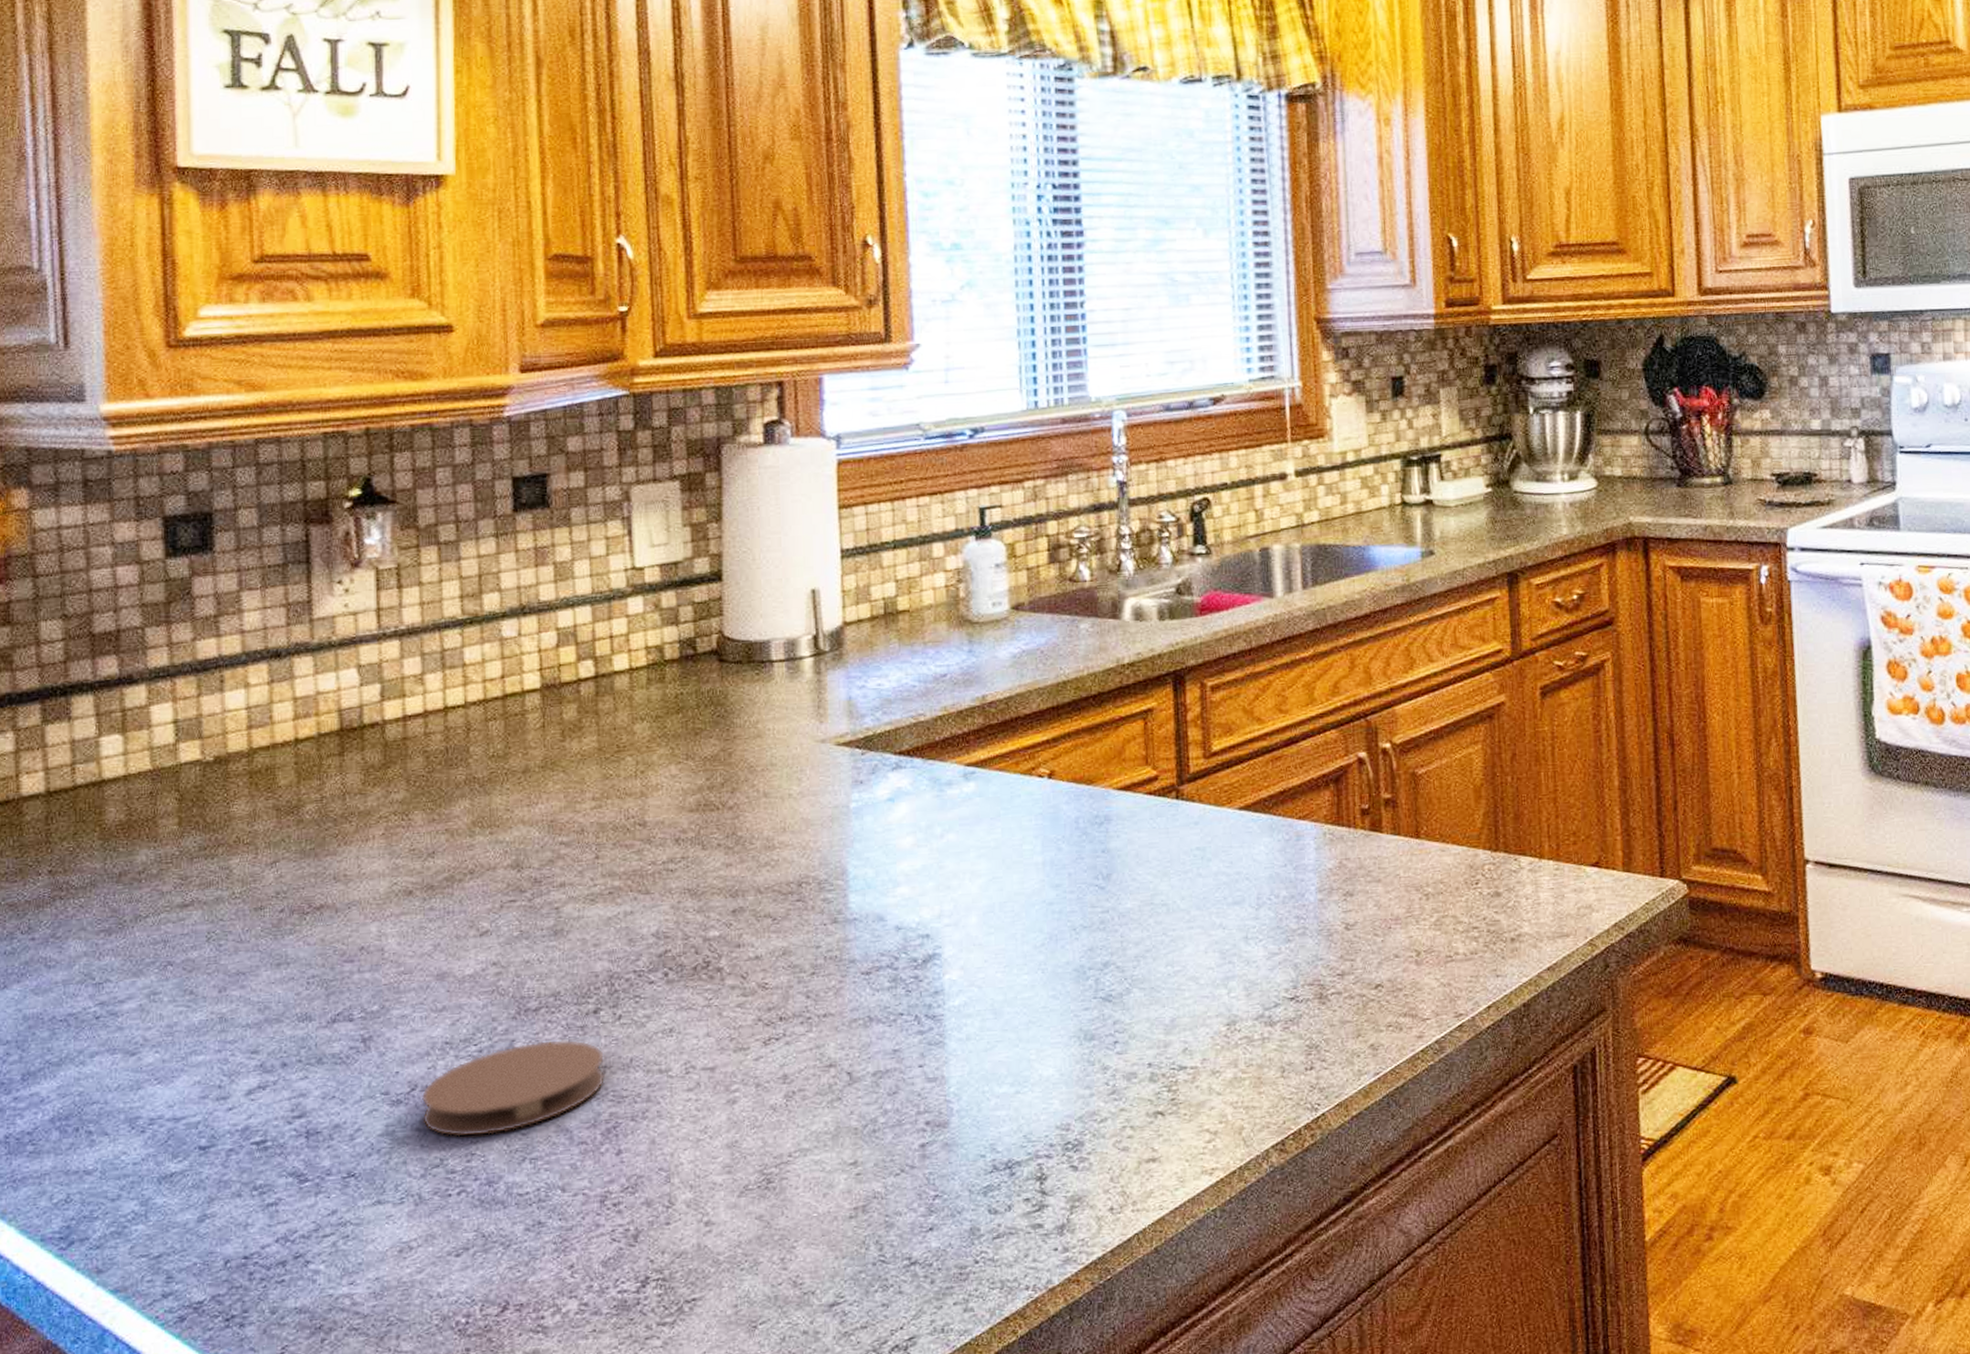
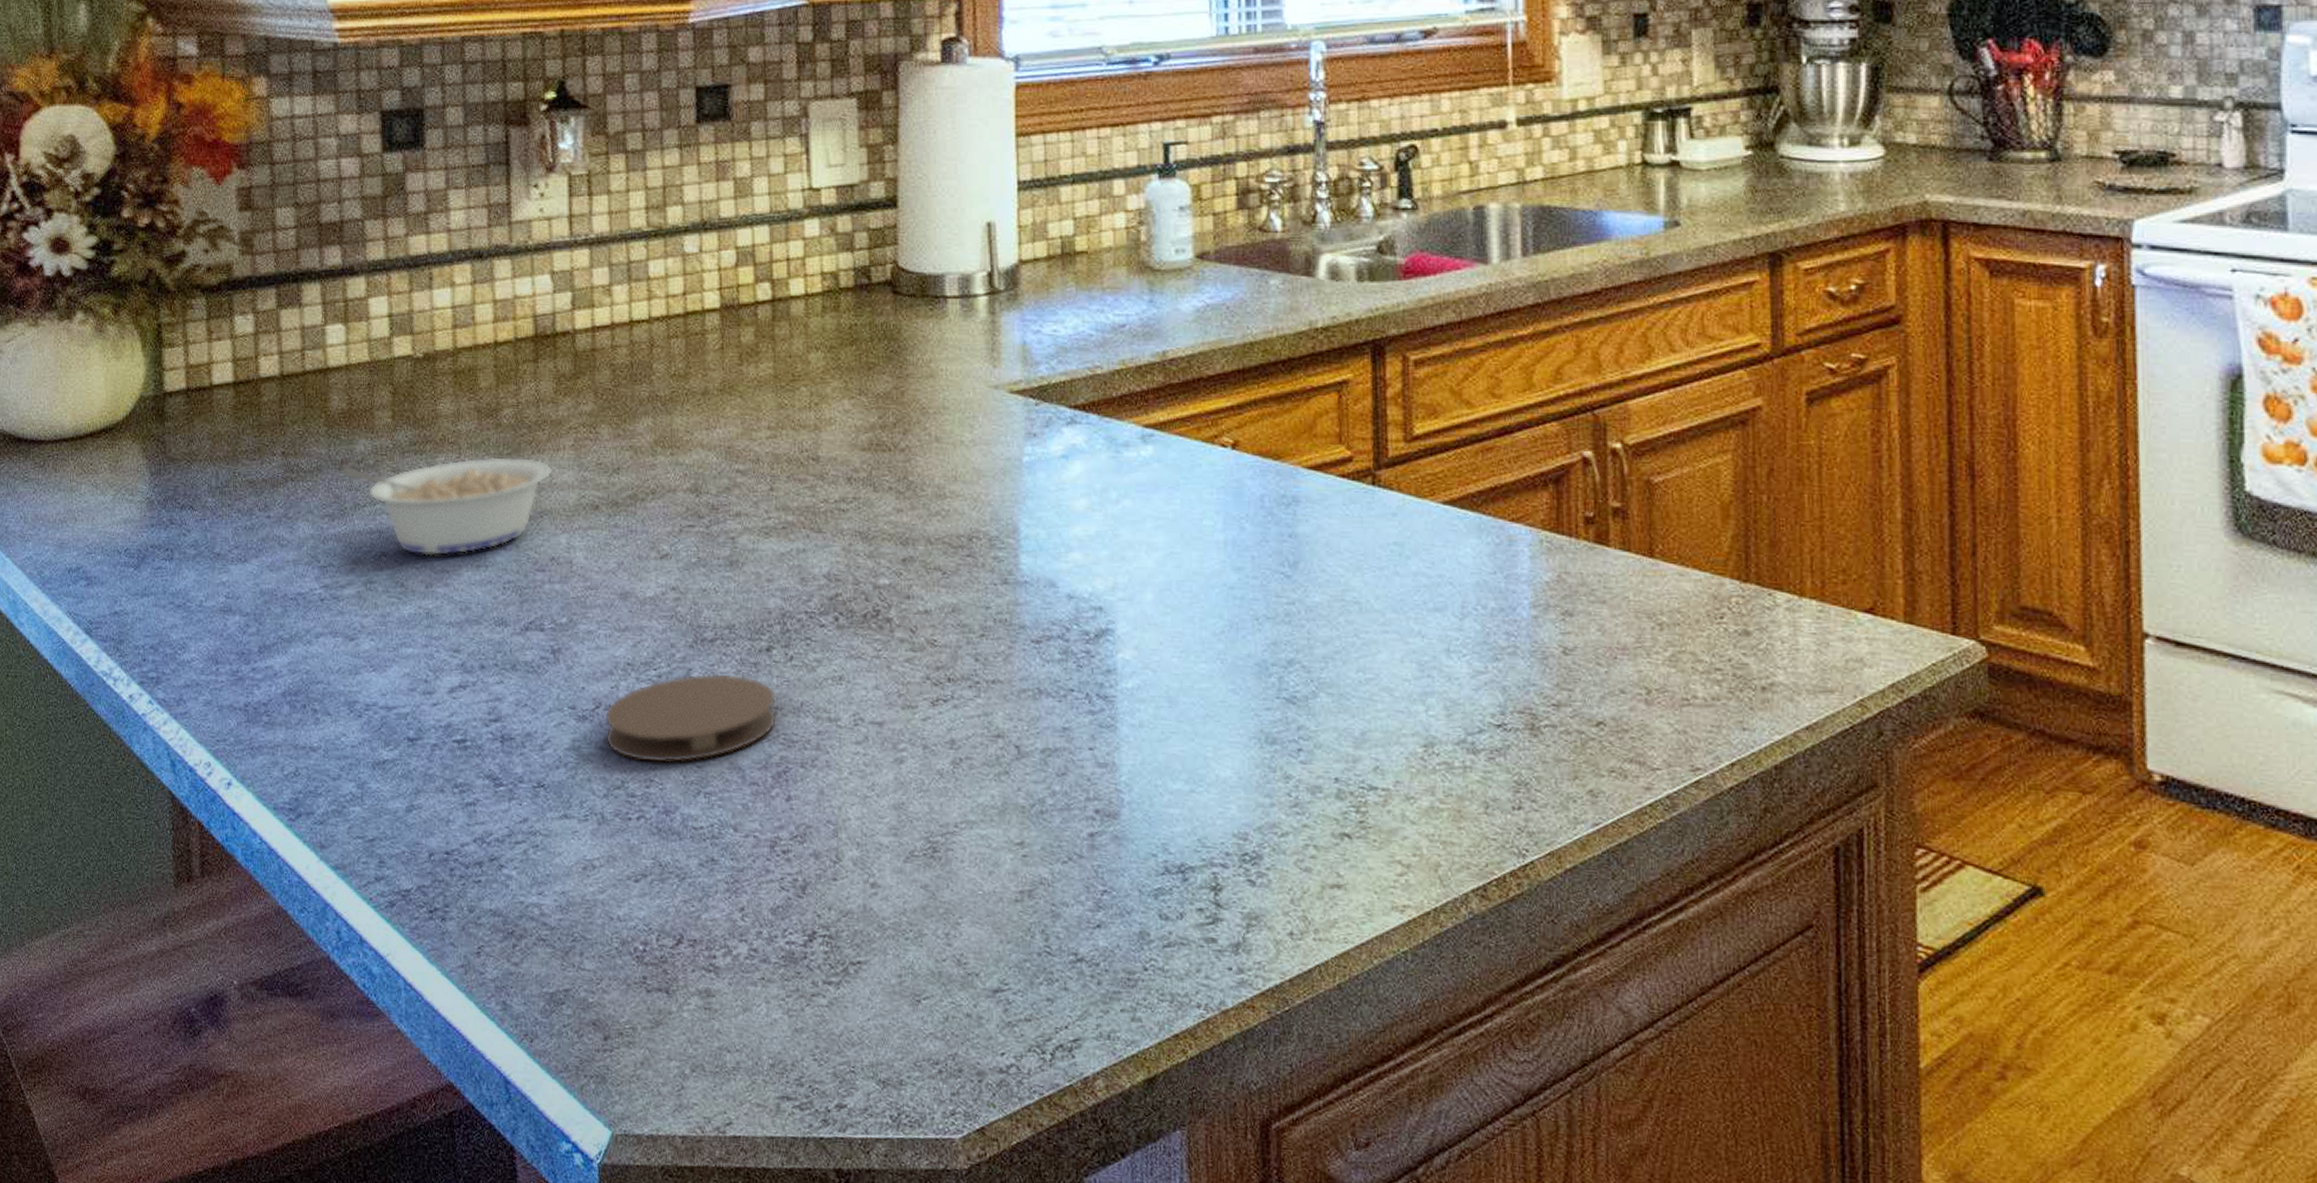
legume: none [118,850,361,961] -> present [340,456,553,556]

